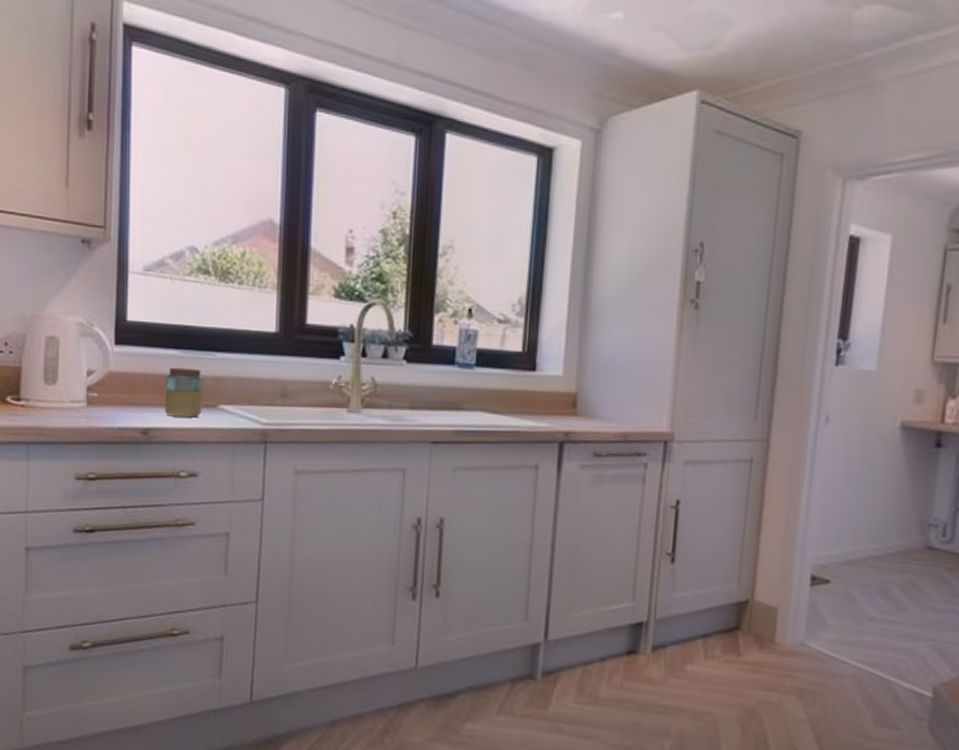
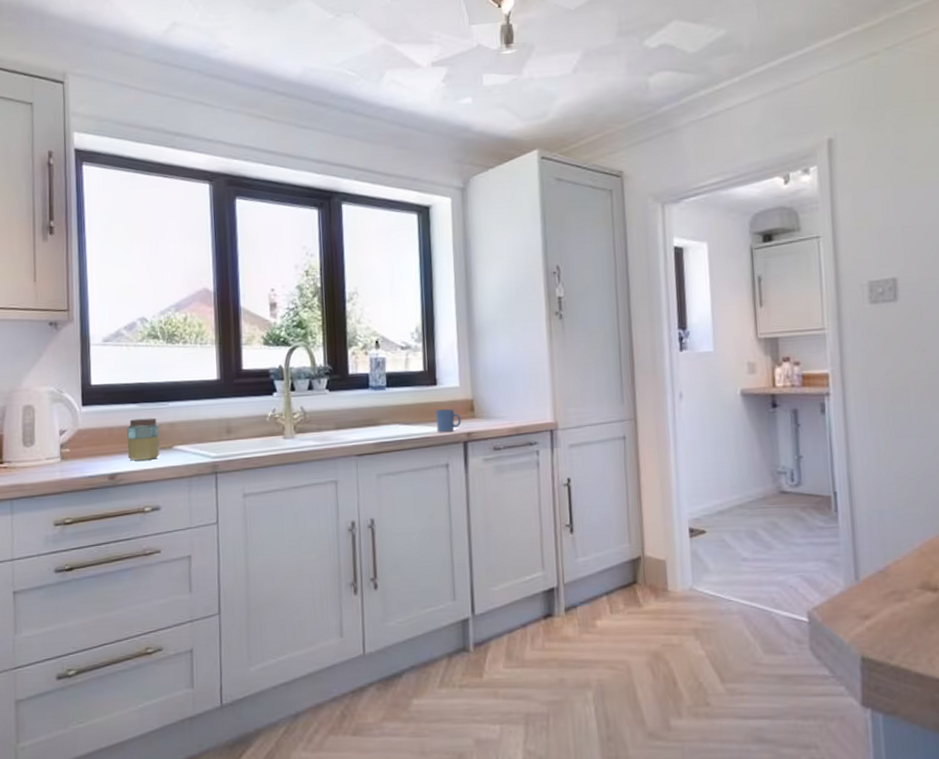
mug: none [529,399,561,429] -> present [435,408,462,433]

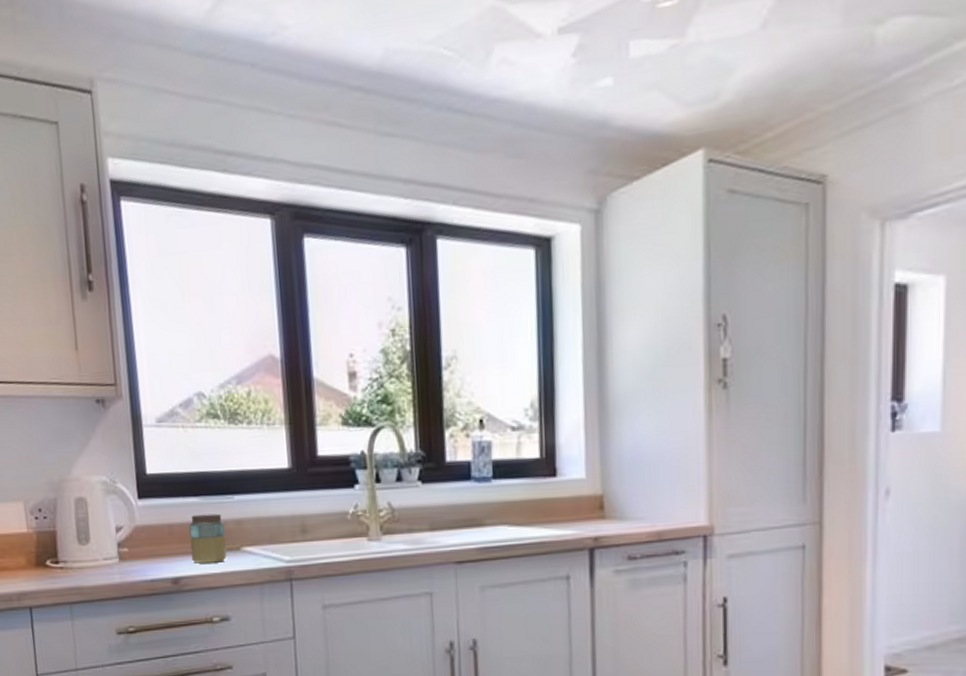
mug: present [435,408,462,433] -> none [554,506,588,537]

